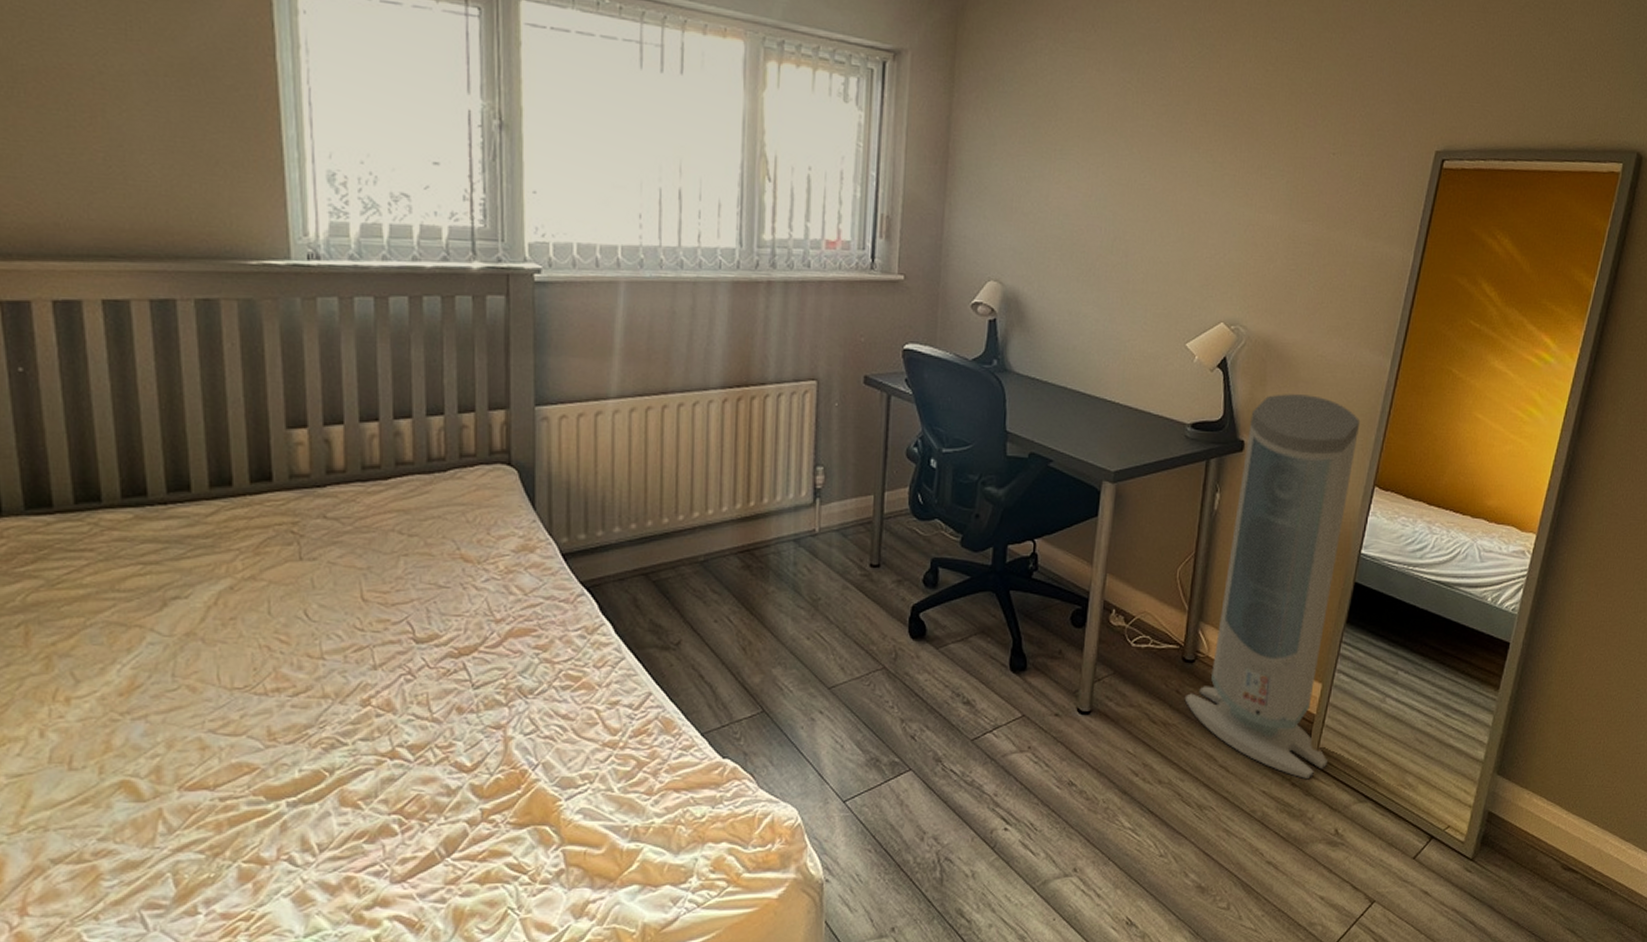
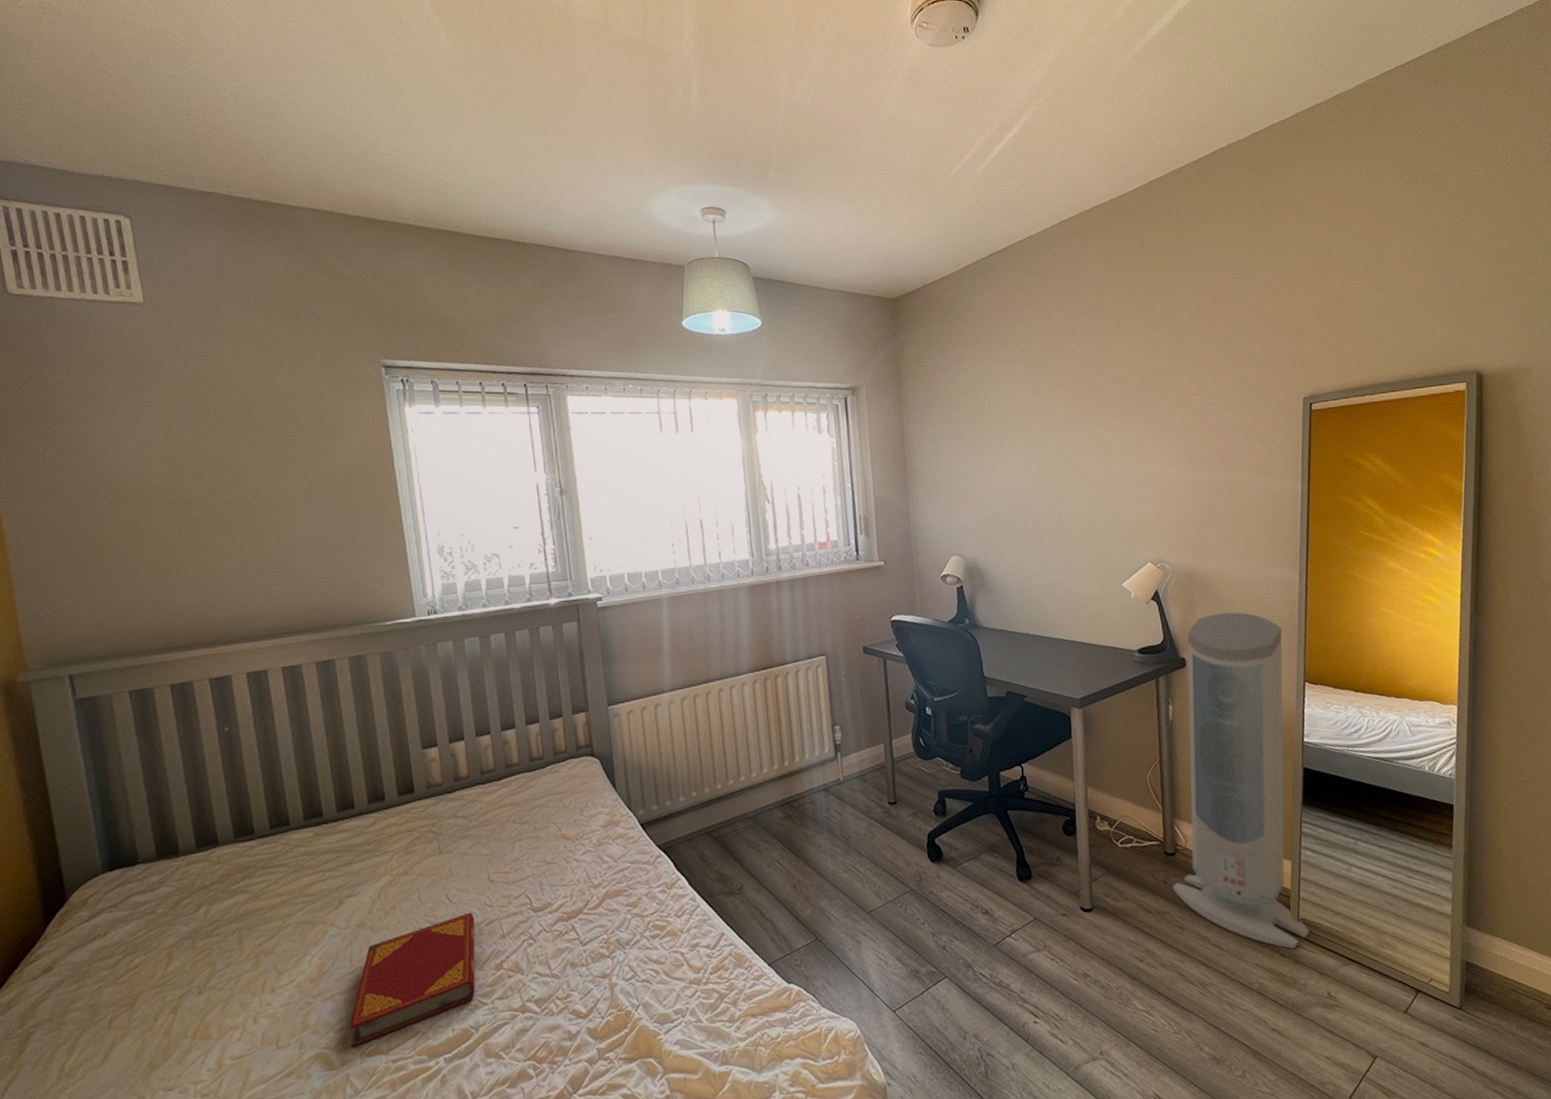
hardback book: none [165,634,340,779] -> present [348,912,476,1048]

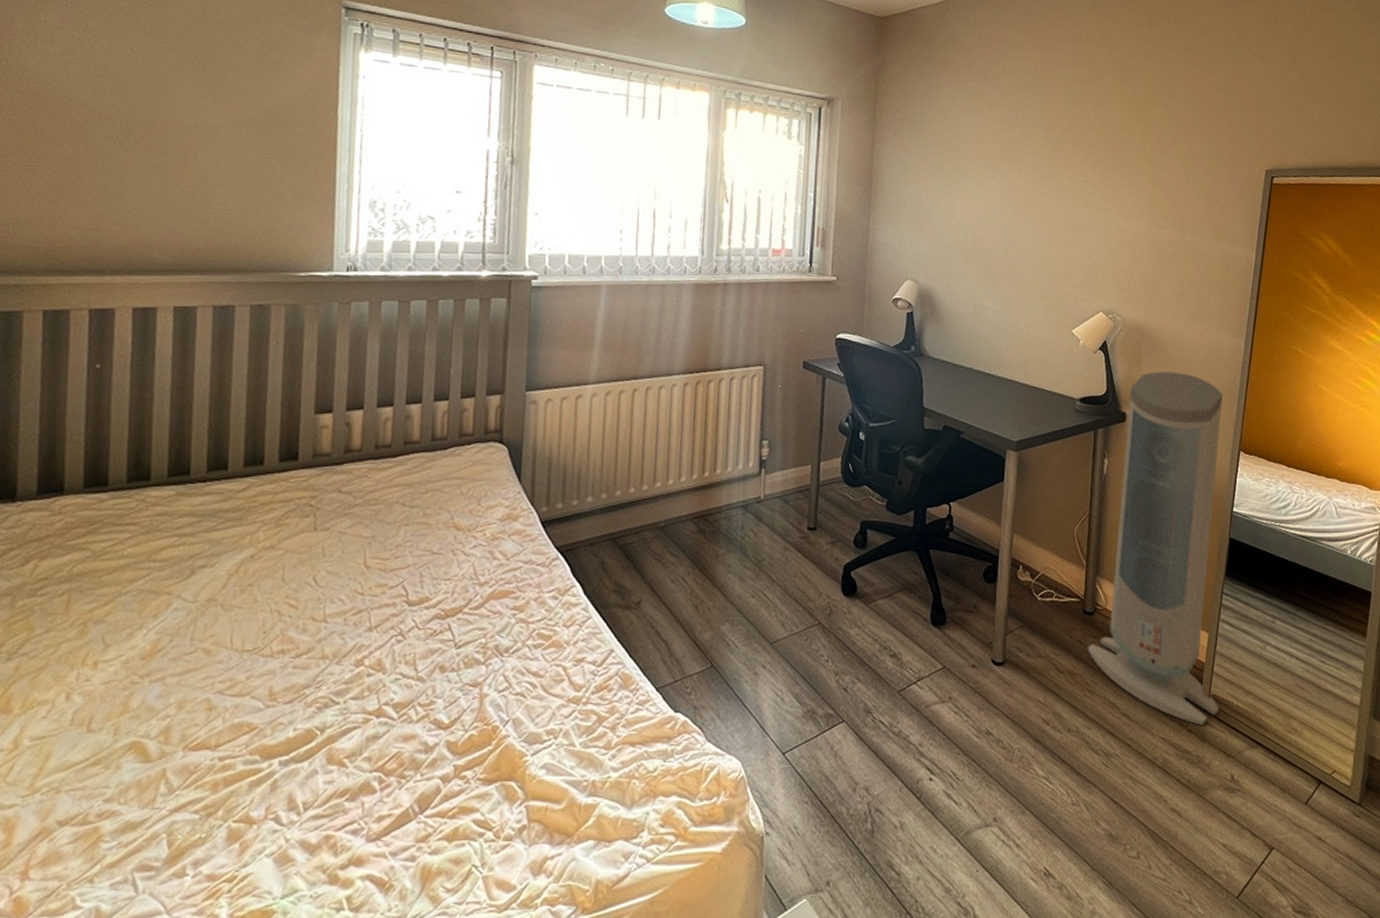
hardback book: present [348,912,476,1048] -> none [174,598,342,739]

